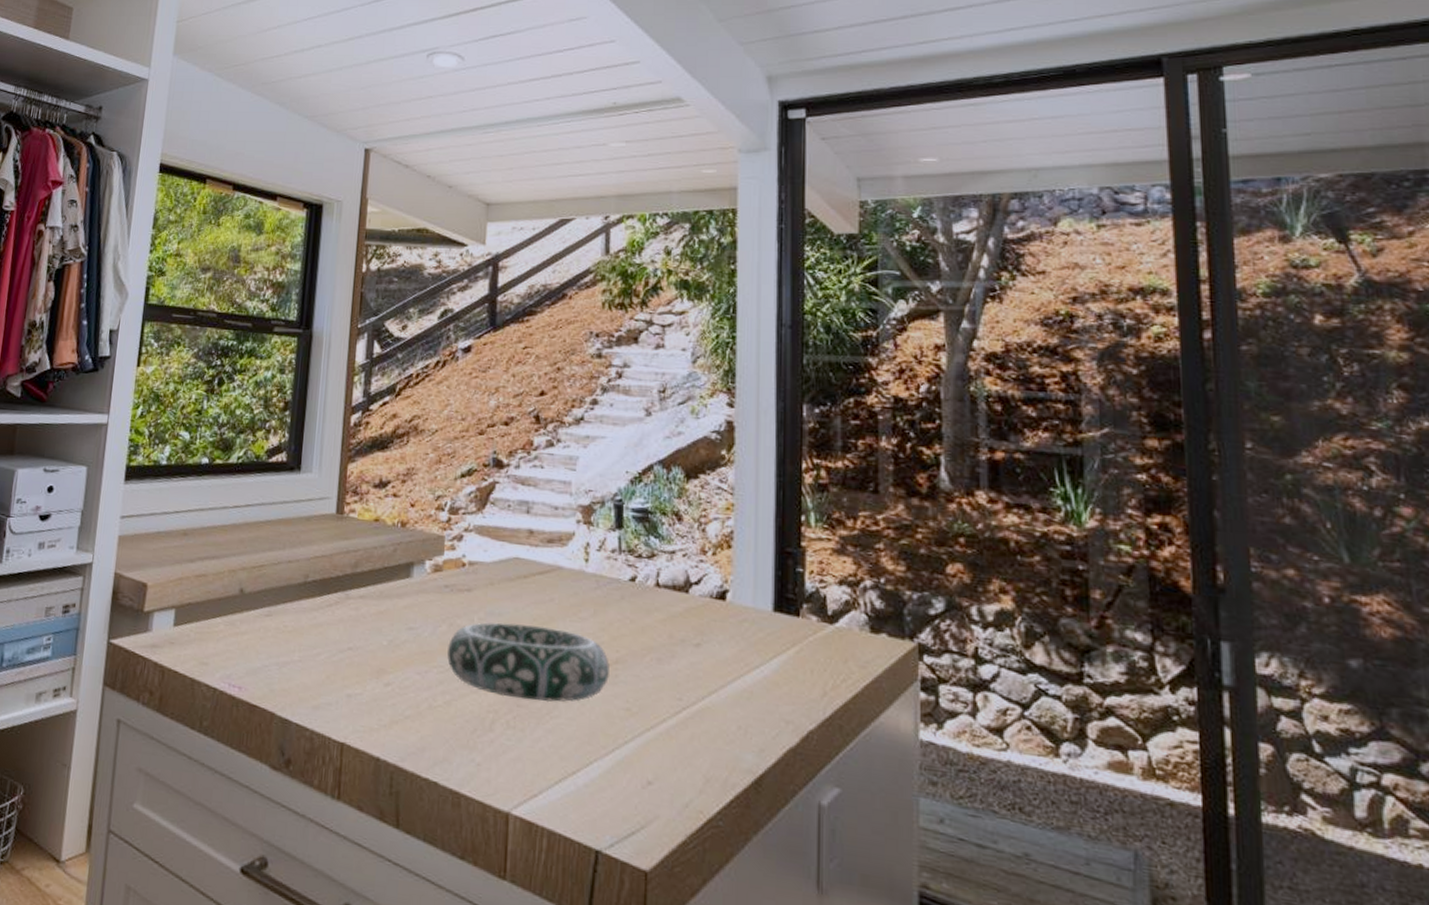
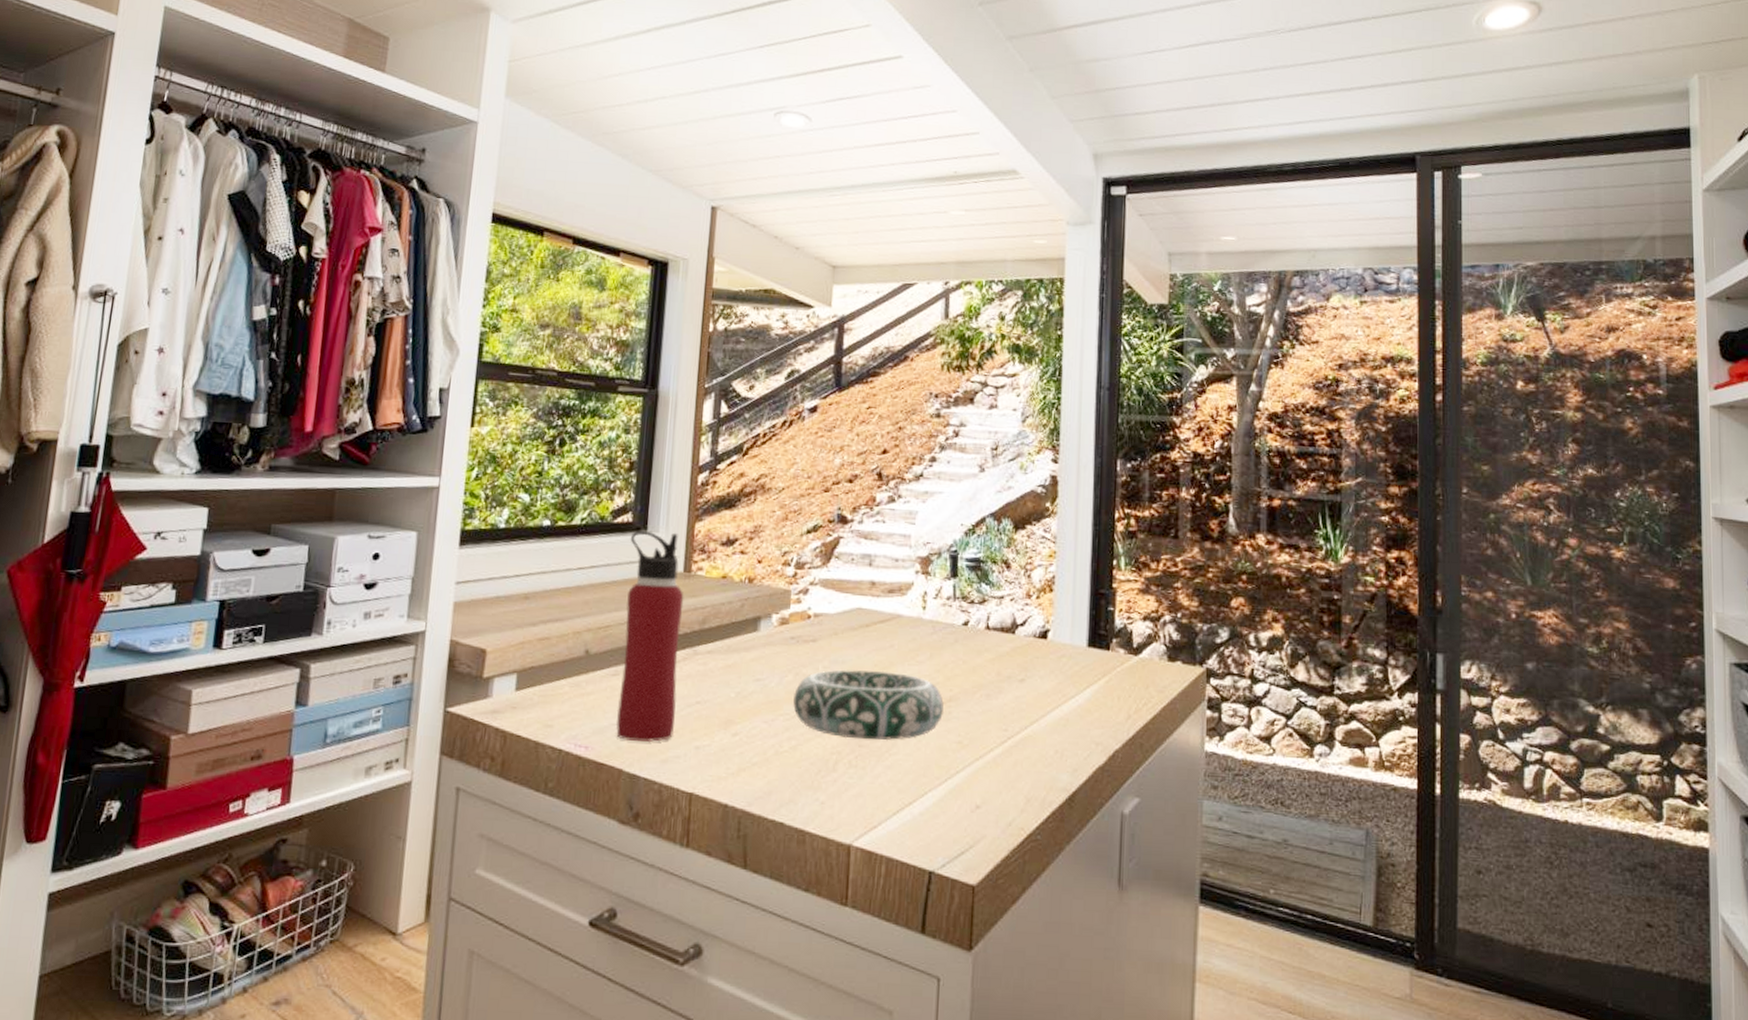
water bottle: none [268,470,337,687] -> present [615,530,684,742]

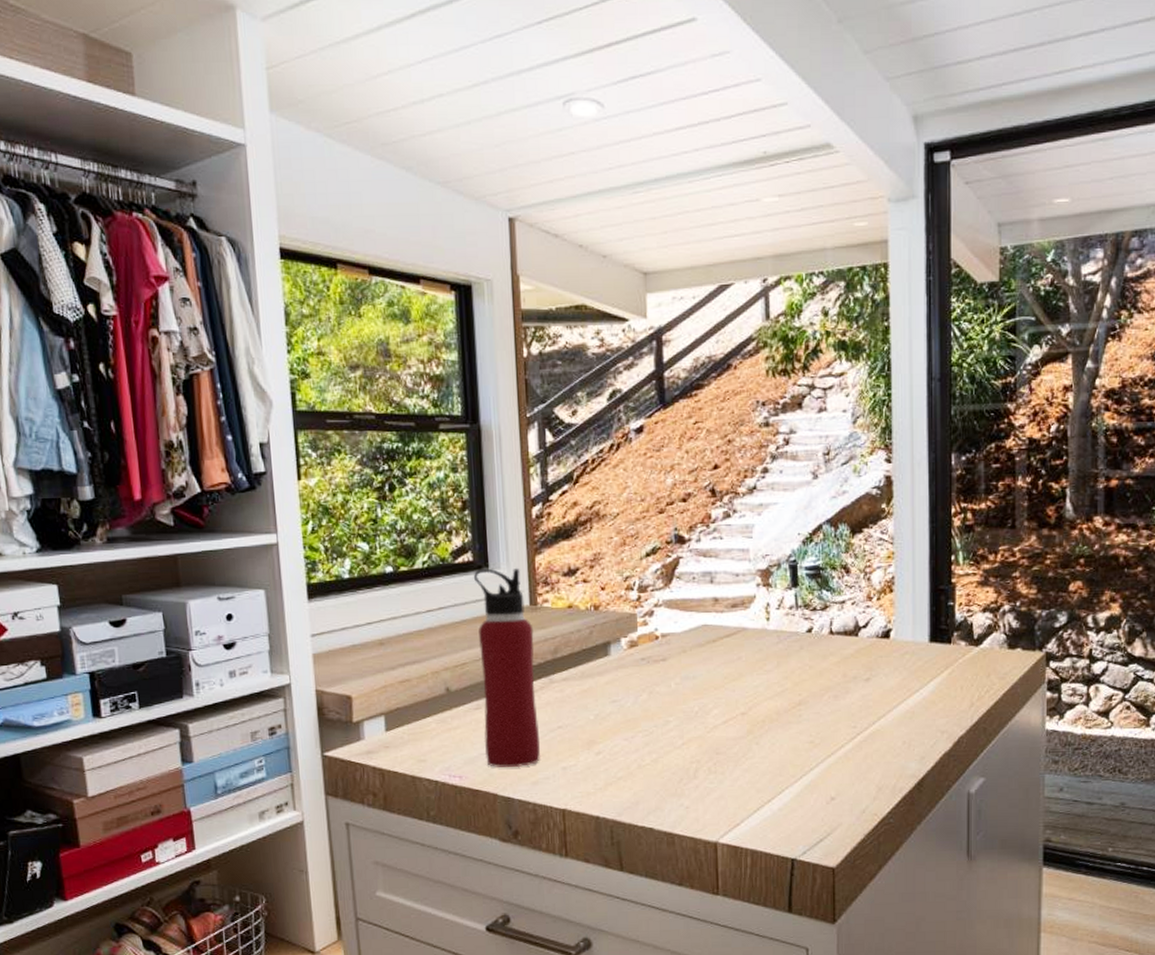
decorative bowl: present [793,669,944,740] -> none [650,682,794,748]

